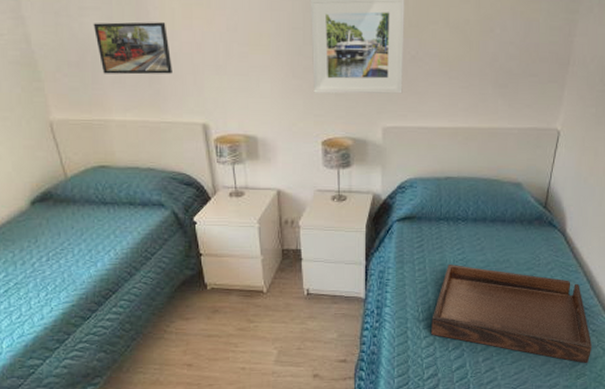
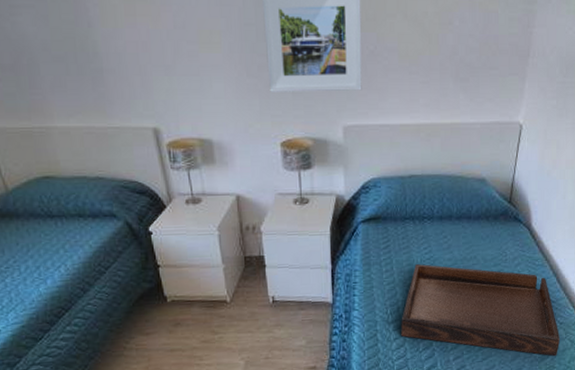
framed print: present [93,22,172,75] -> none [26,20,118,78]

